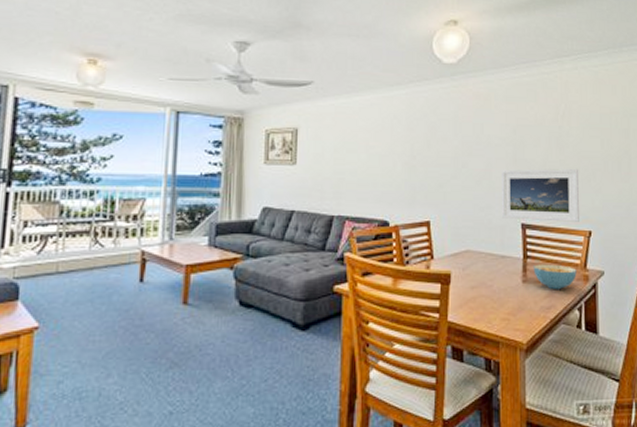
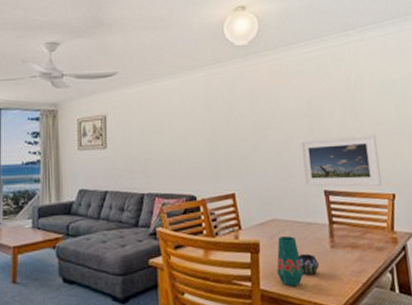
vase: none [466,269,509,320] -> present [276,236,319,287]
cereal bowl: present [533,264,577,290] -> none [340,228,385,254]

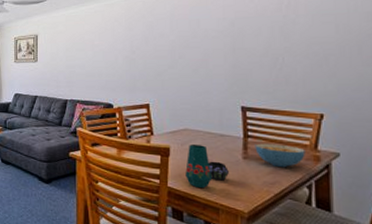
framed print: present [300,134,382,187] -> none [220,54,308,105]
cereal bowl: none [340,228,385,254] -> present [255,143,305,168]

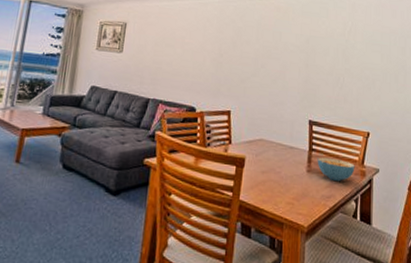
vase: present [185,145,229,189] -> none [257,156,294,202]

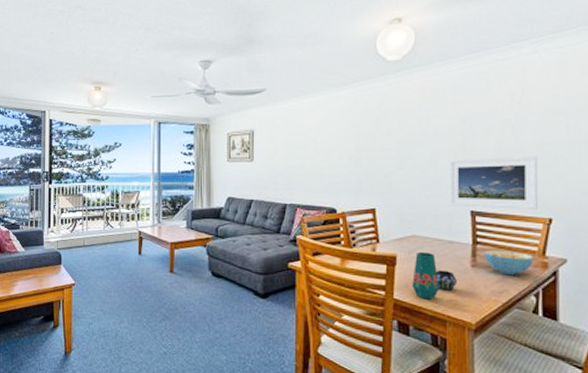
vase: none [257,156,294,202] -> present [412,252,457,300]
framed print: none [293,73,361,123] -> present [449,155,538,209]

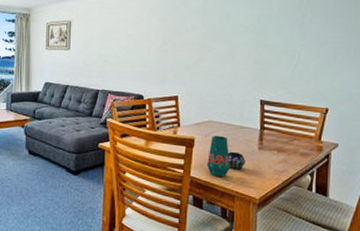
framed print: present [449,155,538,209] -> none [243,52,320,100]
cereal bowl: present [484,250,533,276] -> none [269,135,311,158]

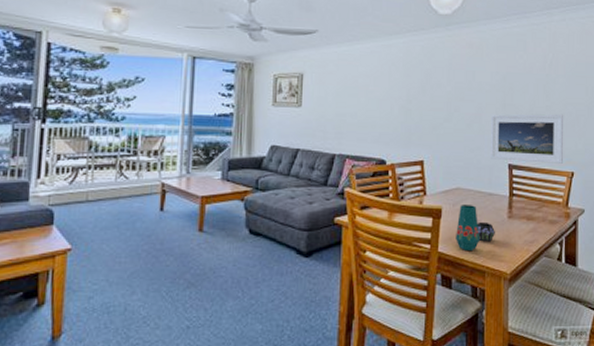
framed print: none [243,52,320,100] -> present [491,113,564,164]

